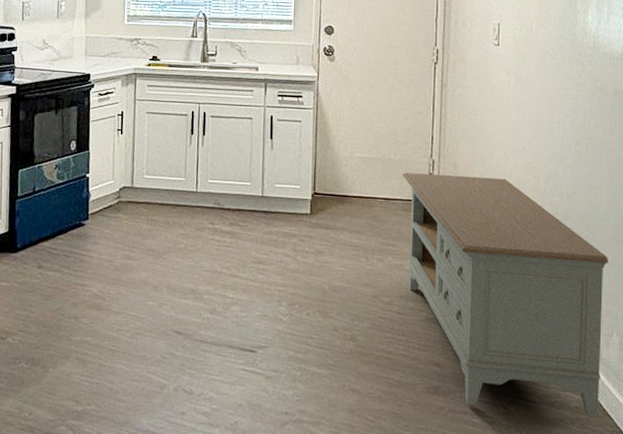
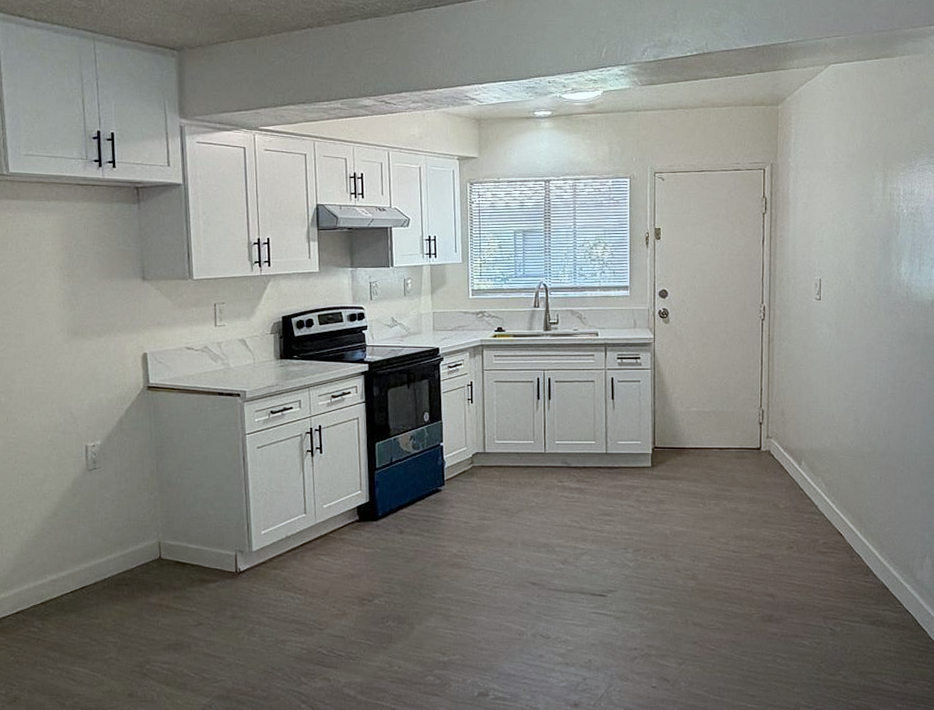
media console: present [402,172,608,419] -> none [734,422,921,633]

